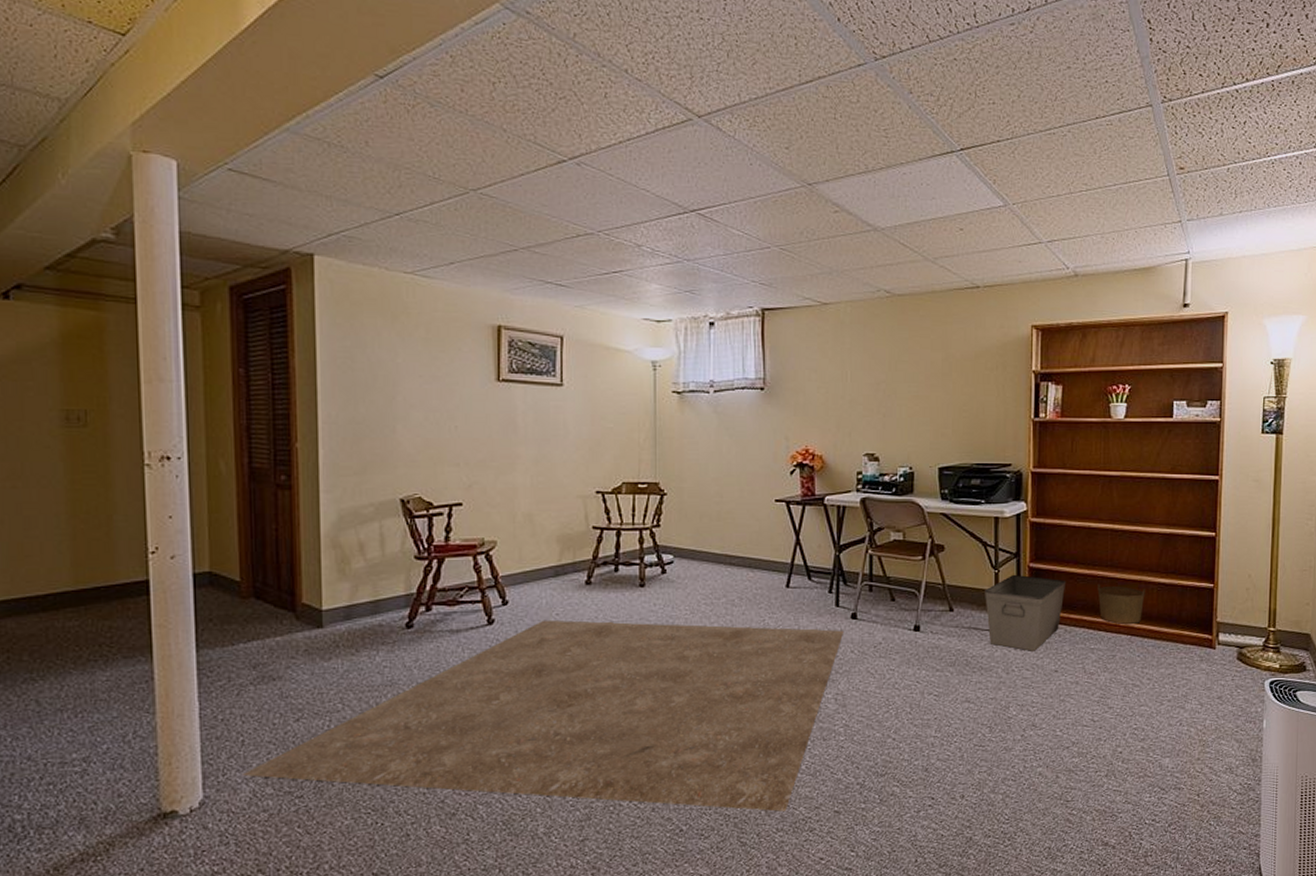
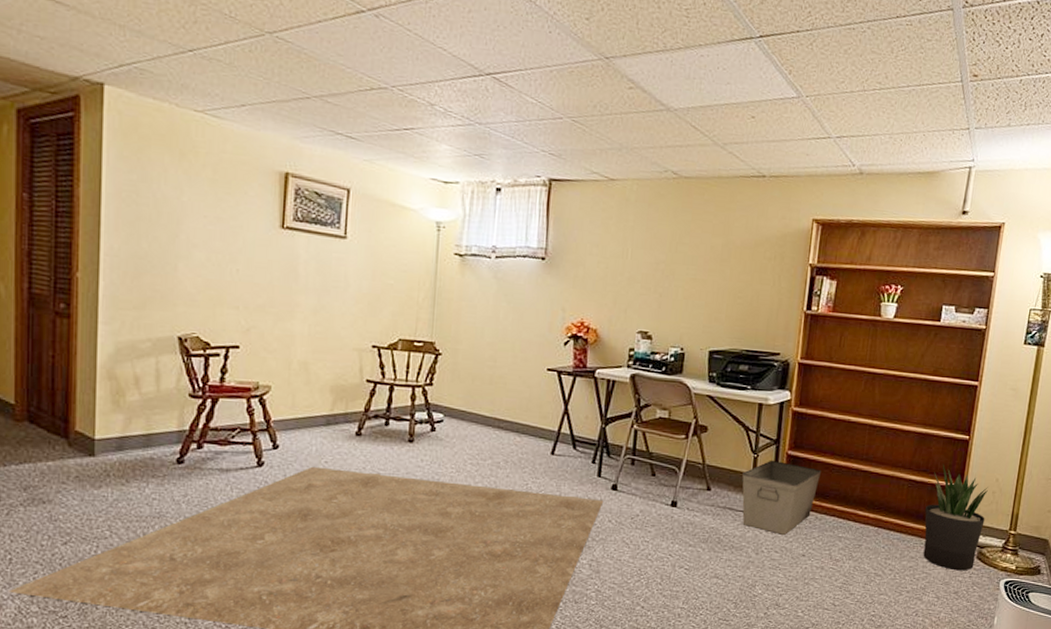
basket: present [1097,583,1145,625] -> none [850,475,897,518]
planter: none [1178,564,1242,674] -> present [923,464,988,571]

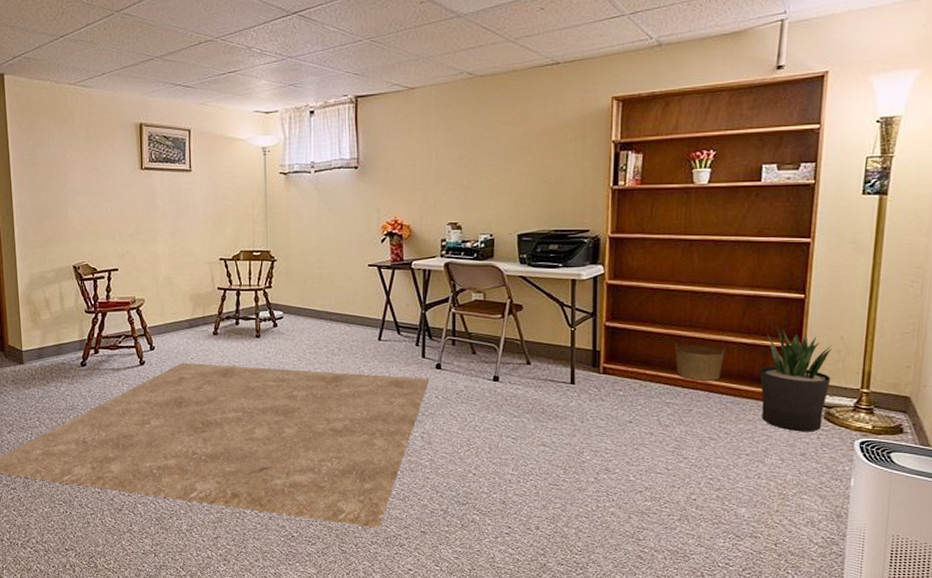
storage bin: present [742,460,822,535] -> none [561,332,643,403]
basket: none [850,475,897,518] -> present [674,342,725,382]

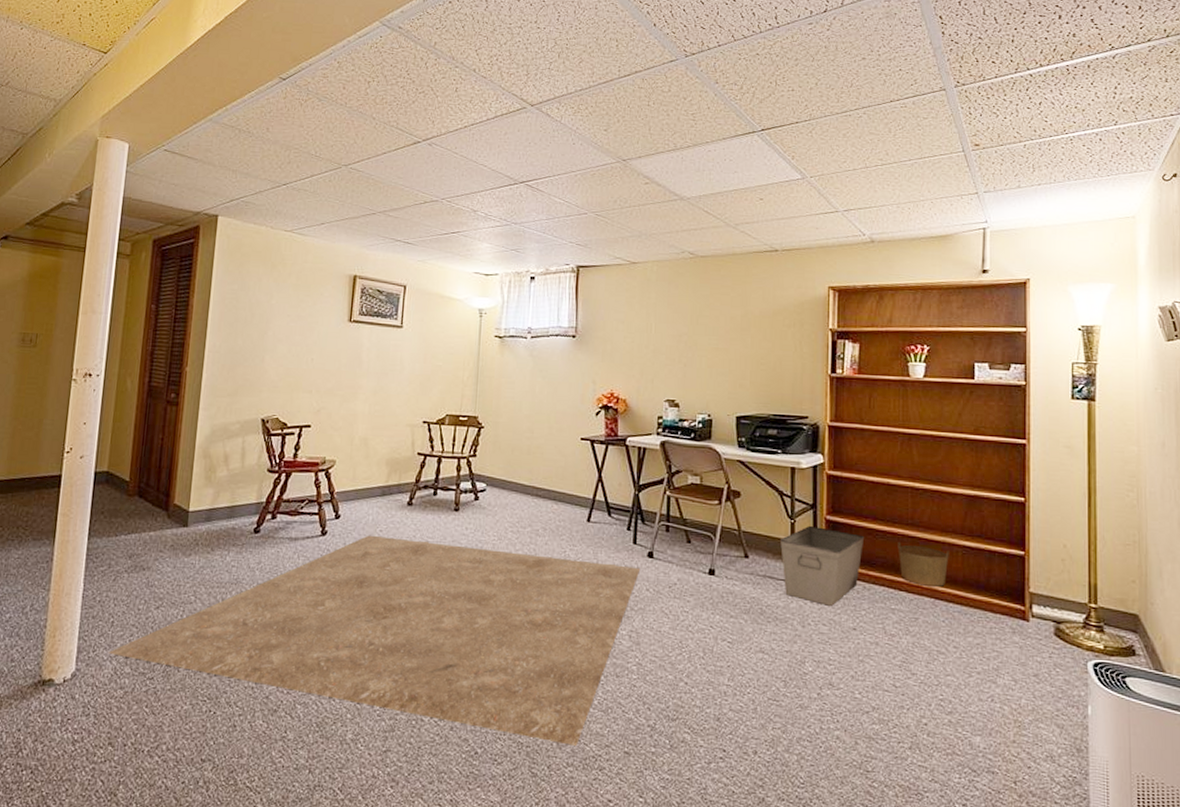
storage bin: none [561,332,643,403] -> present [780,525,865,606]
planter: present [760,325,832,432] -> none [986,528,1058,650]

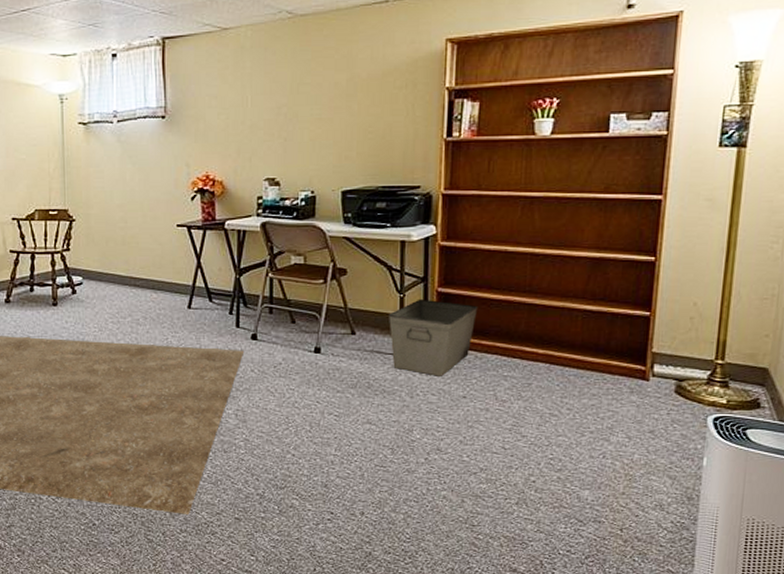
basket: present [897,541,949,588] -> none [513,309,568,353]

